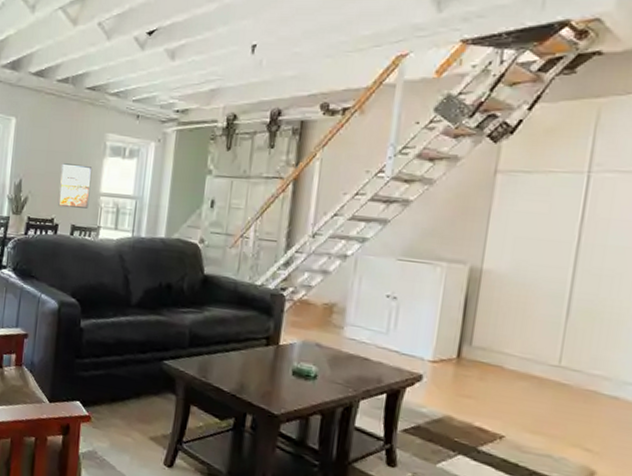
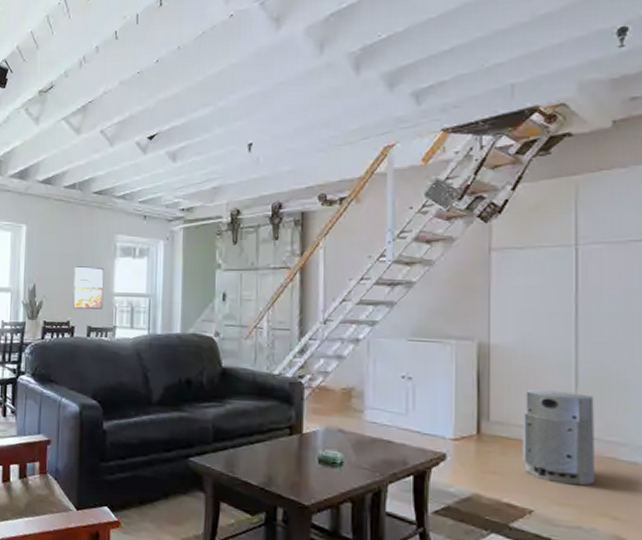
air purifier: none [500,317,584,416] -> present [522,389,596,486]

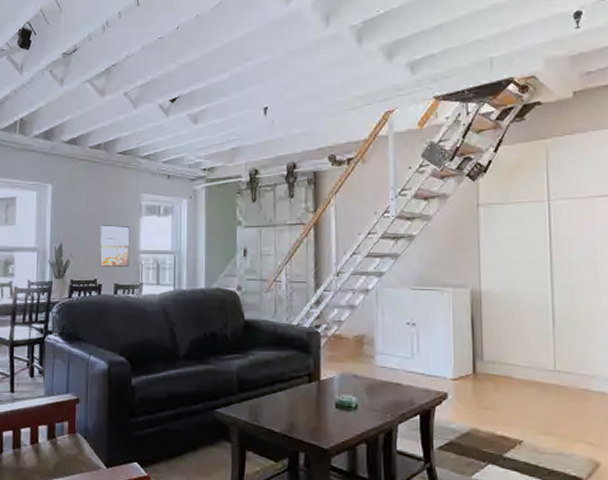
air purifier: present [522,389,596,486] -> none [510,330,573,416]

